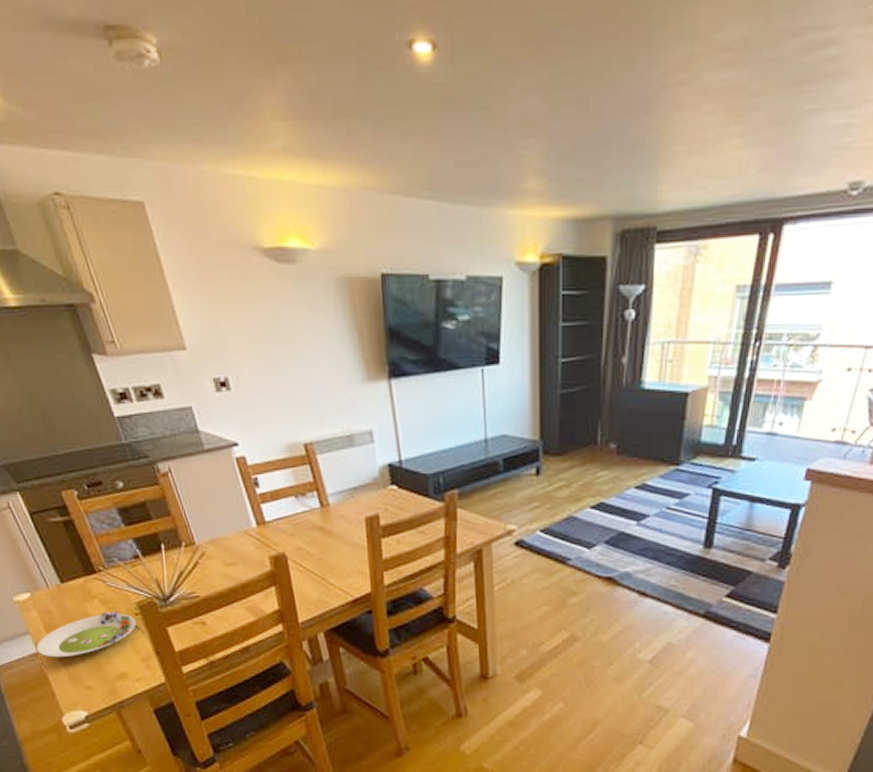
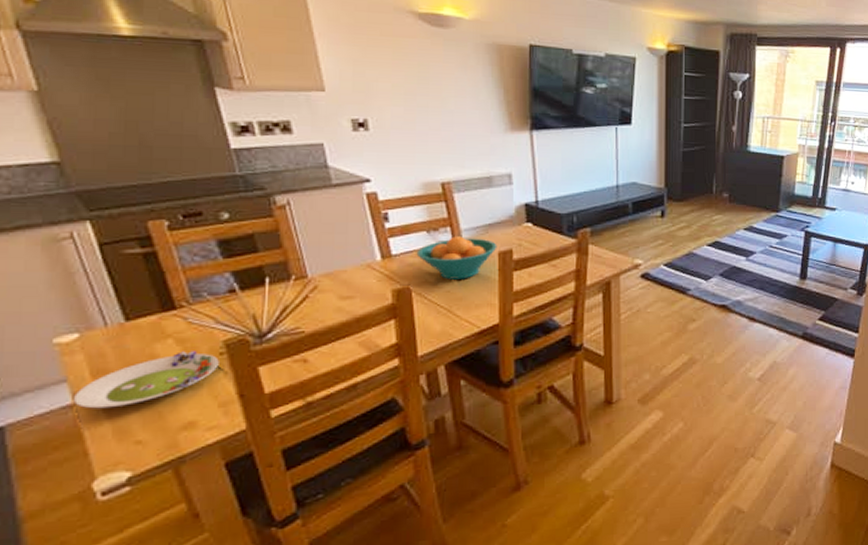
fruit bowl: none [287,501,364,547] -> present [416,236,497,280]

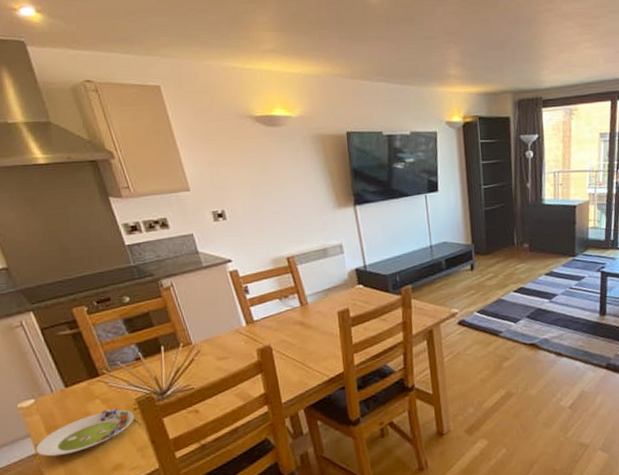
fruit bowl: present [416,236,497,280] -> none [272,301,337,338]

